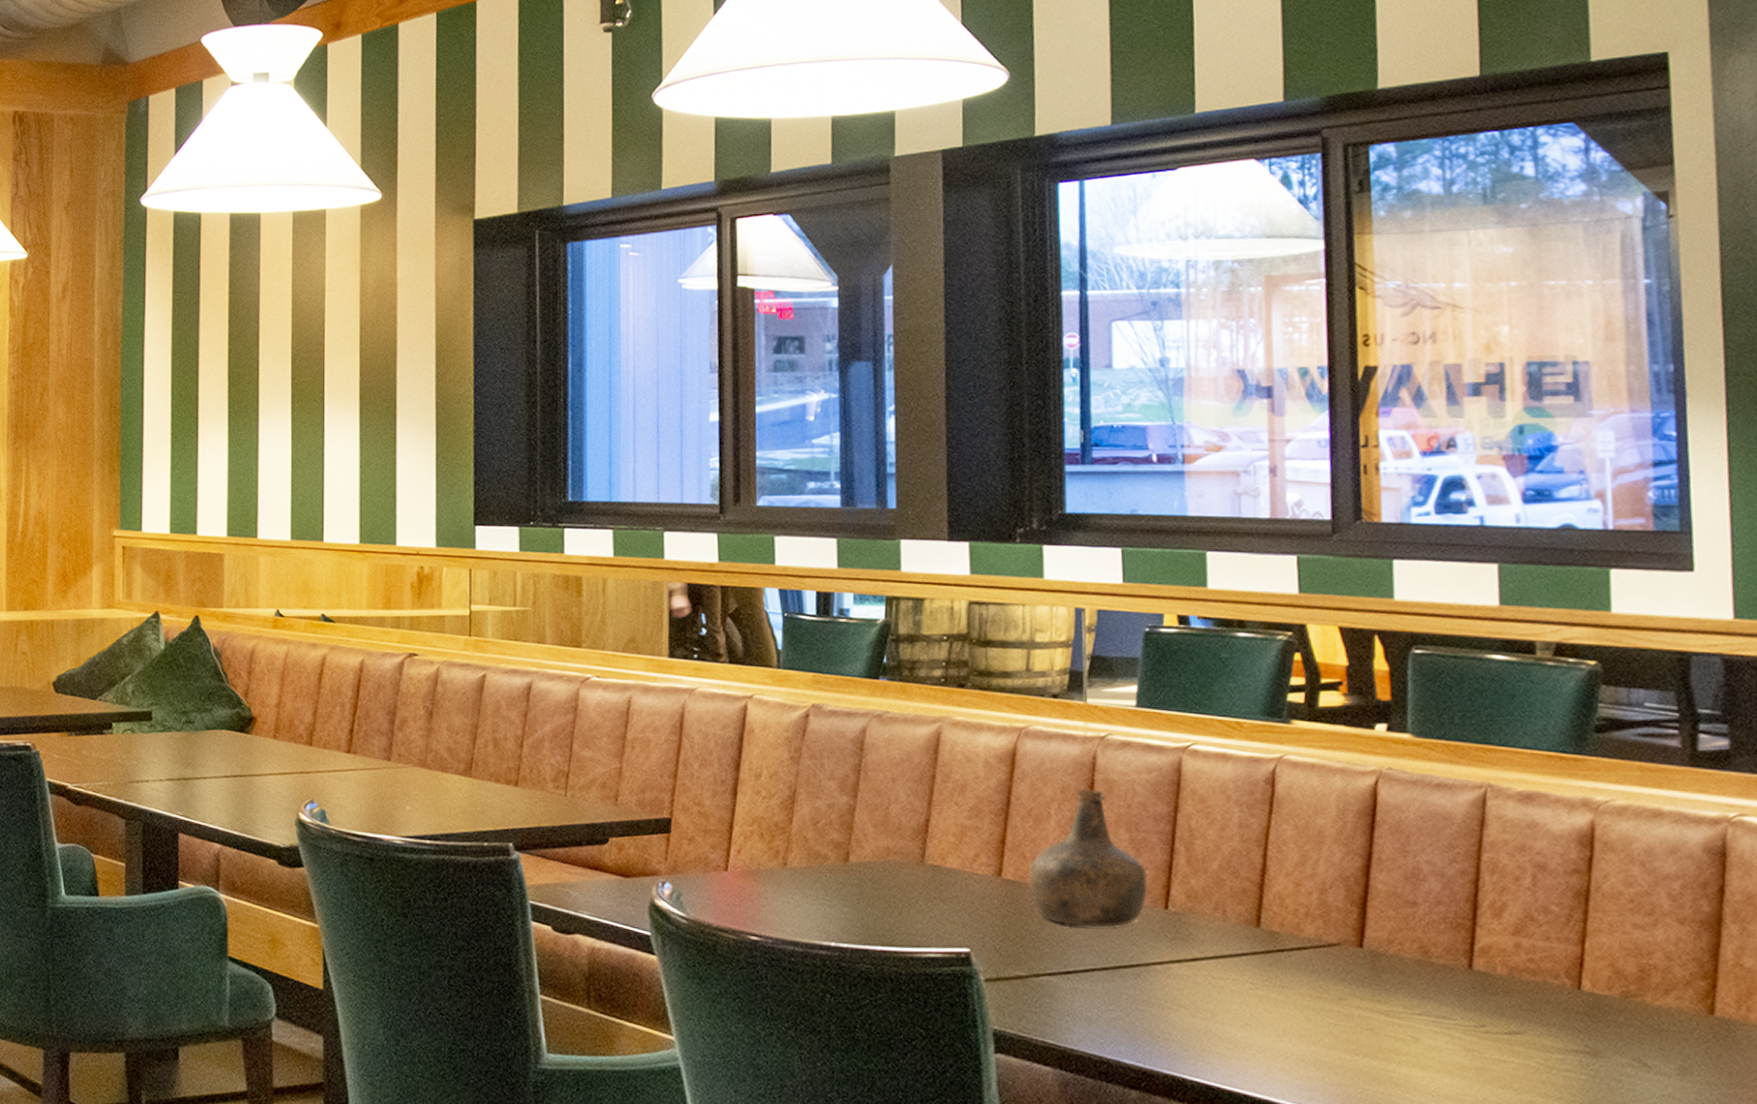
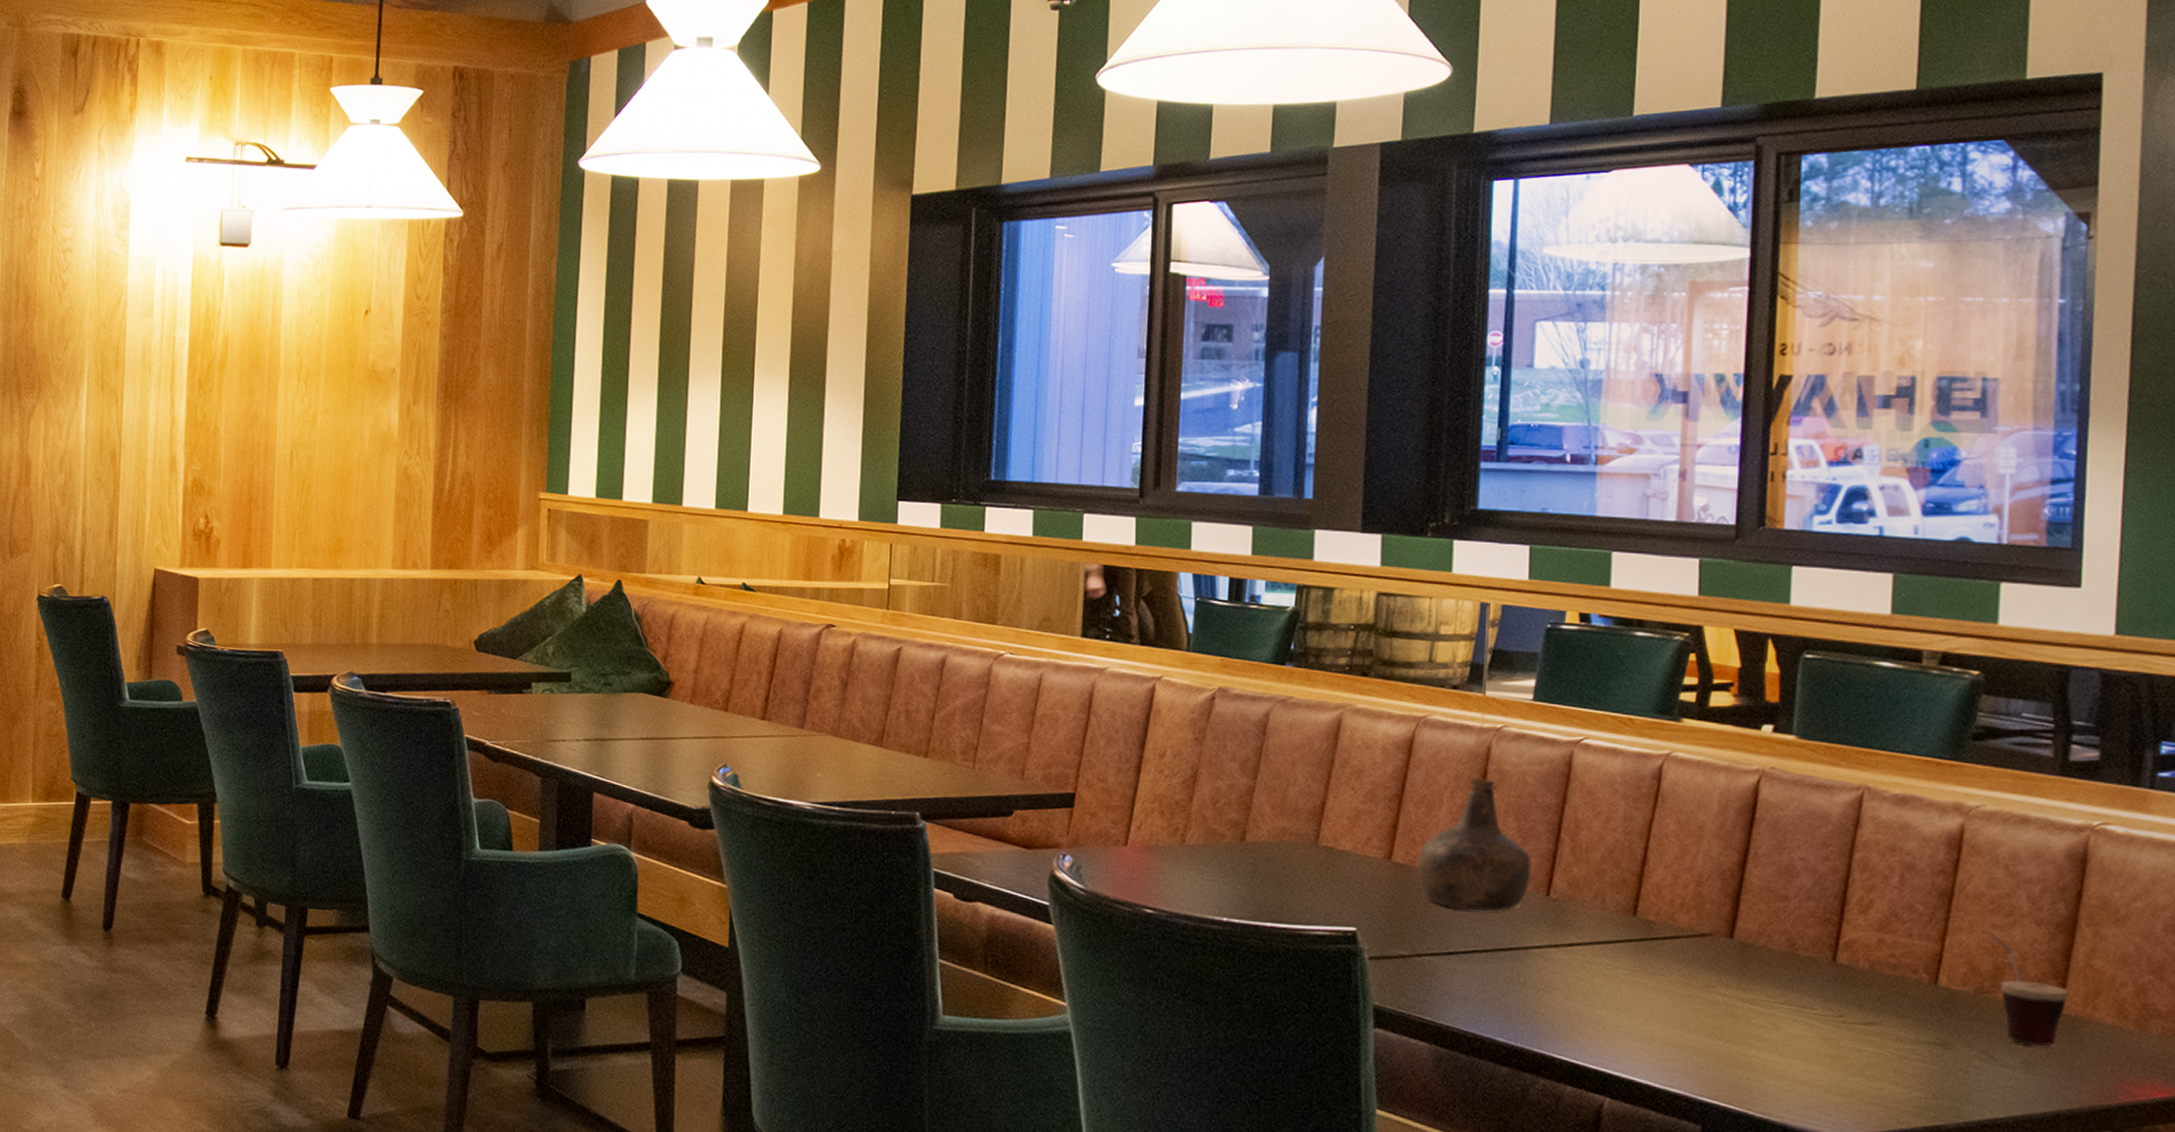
cup: none [1631,933,1720,1052] -> present [1990,933,2069,1047]

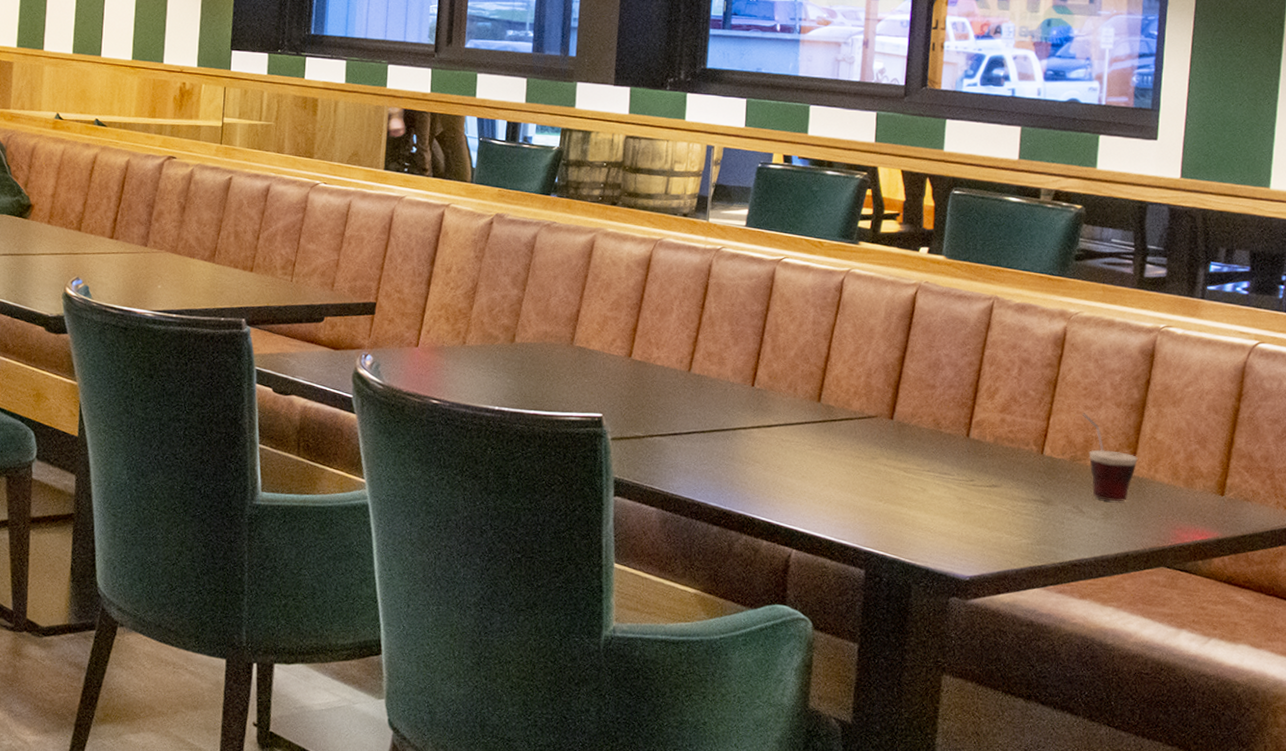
bottle: present [1417,777,1532,911] -> none [651,289,741,399]

